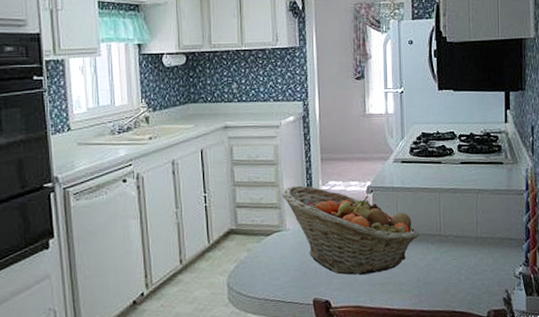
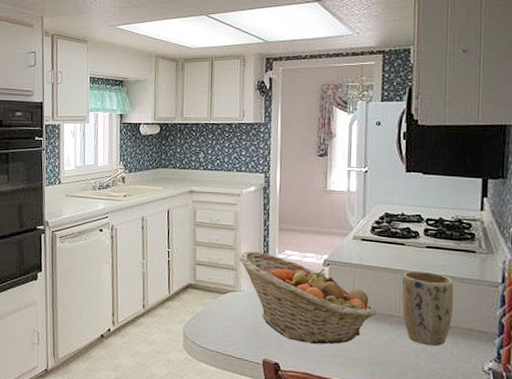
plant pot: none [441,187,487,260] -> present [402,271,454,346]

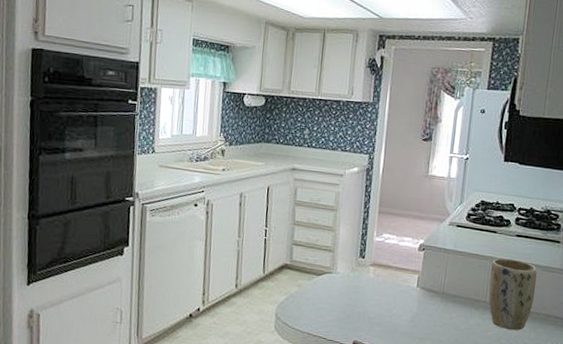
fruit basket: present [239,251,376,345] -> none [337,233,465,328]

